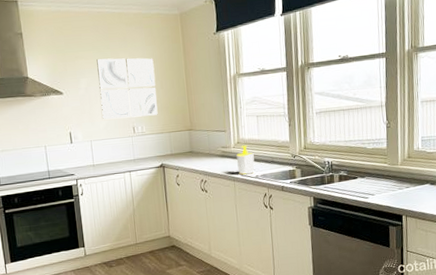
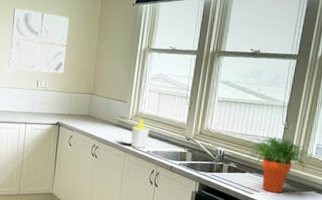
potted plant: none [353,137,420,193] -> present [246,136,312,193]

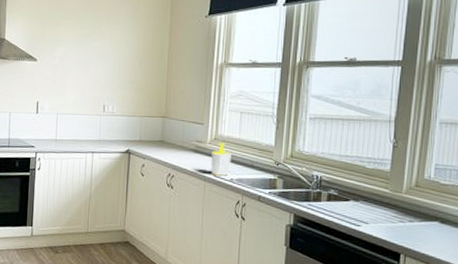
wall art: present [8,7,69,74] -> none [72,28,136,96]
potted plant: present [246,136,312,193] -> none [348,157,431,225]

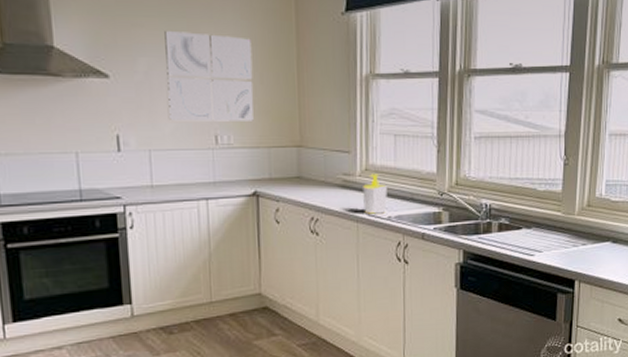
wall art: none [72,28,136,96] -> present [164,30,254,122]

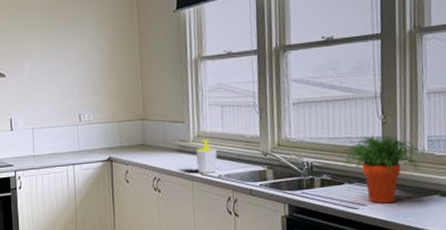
wall art: present [164,30,254,122] -> none [43,38,107,106]
potted plant: none [519,177,602,251] -> present [339,135,425,204]

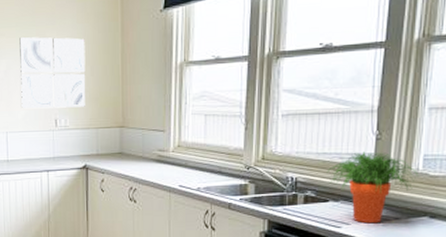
wall art: none [43,38,107,106] -> present [19,36,86,109]
soap bottle: present [196,139,217,174] -> none [175,149,197,185]

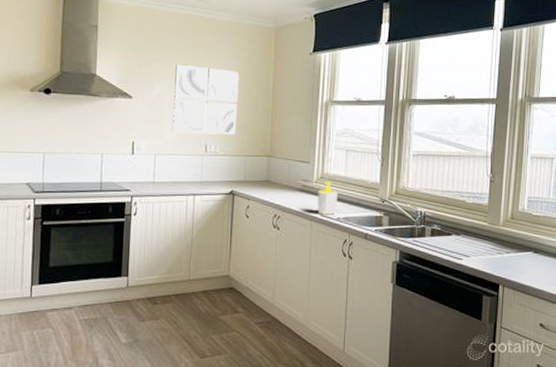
soap bottle: none [175,149,197,185] -> present [317,181,338,215]
potted plant: present [326,152,419,224] -> none [450,191,525,257]

